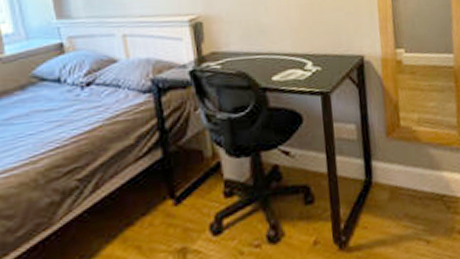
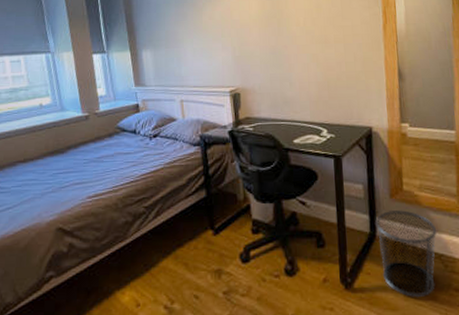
waste bin: none [371,149,438,248] -> present [375,210,437,298]

